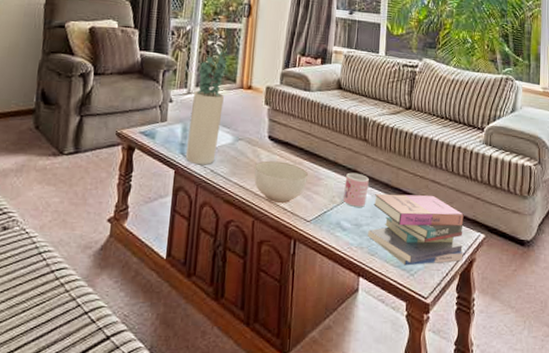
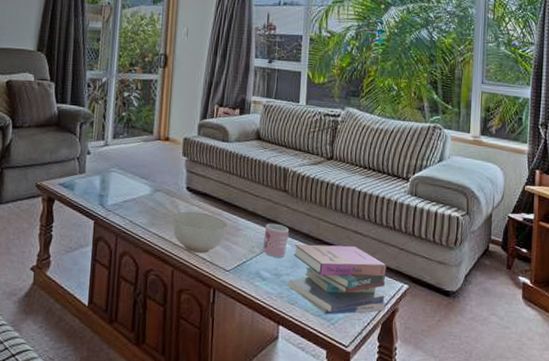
vase: present [185,46,227,166] -> none [104,98,144,216]

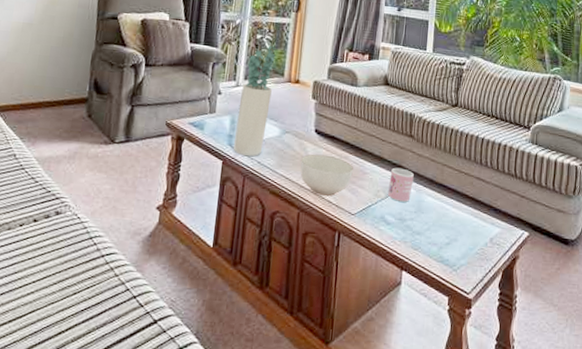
vase: none [104,98,144,216] -> present [233,40,276,157]
books: present [288,244,387,315] -> none [411,189,508,261]

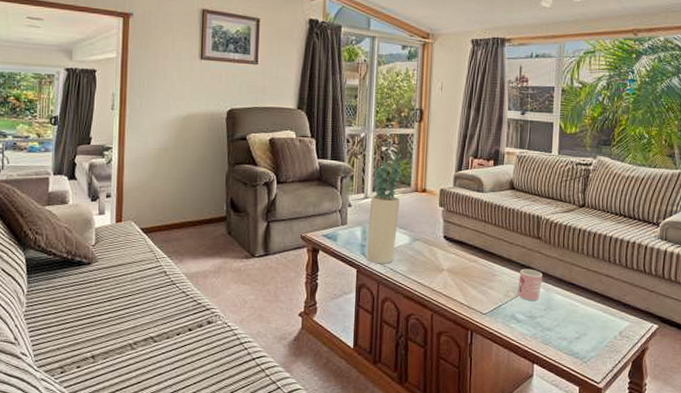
bowl: present [300,154,354,197] -> none [431,259,484,298]

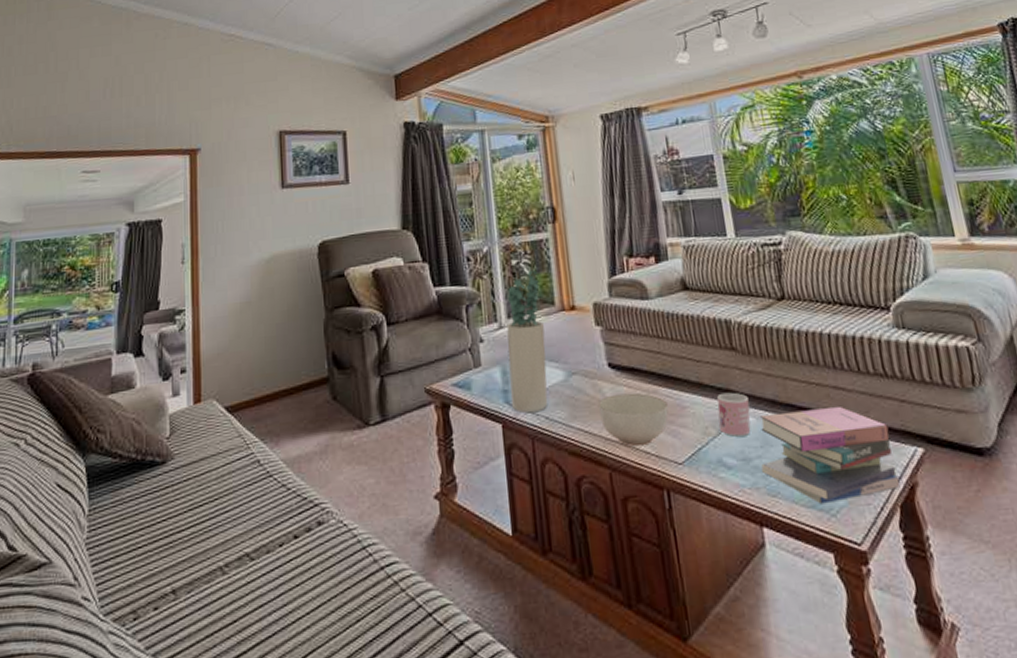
bowl: none [431,259,484,298] -> present [597,393,669,447]
books: none [542,288,637,354] -> present [760,405,900,504]

